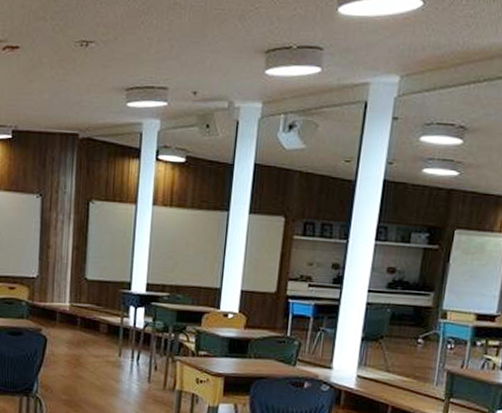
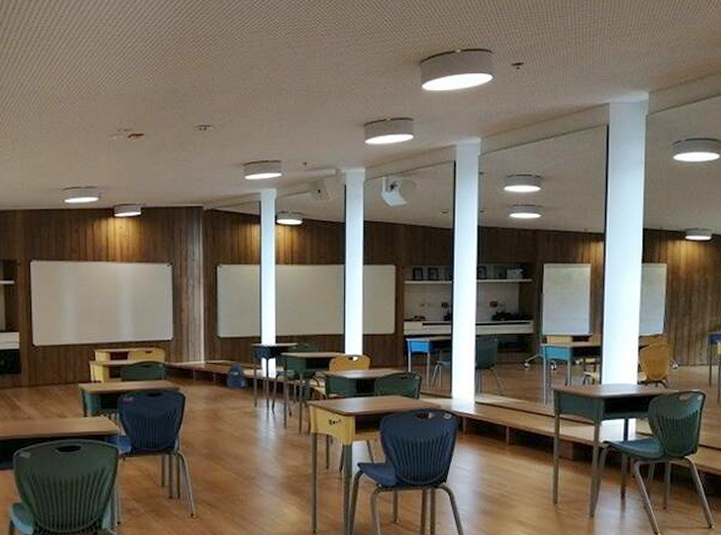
backpack: none [91,308,114,337] -> present [226,363,248,389]

